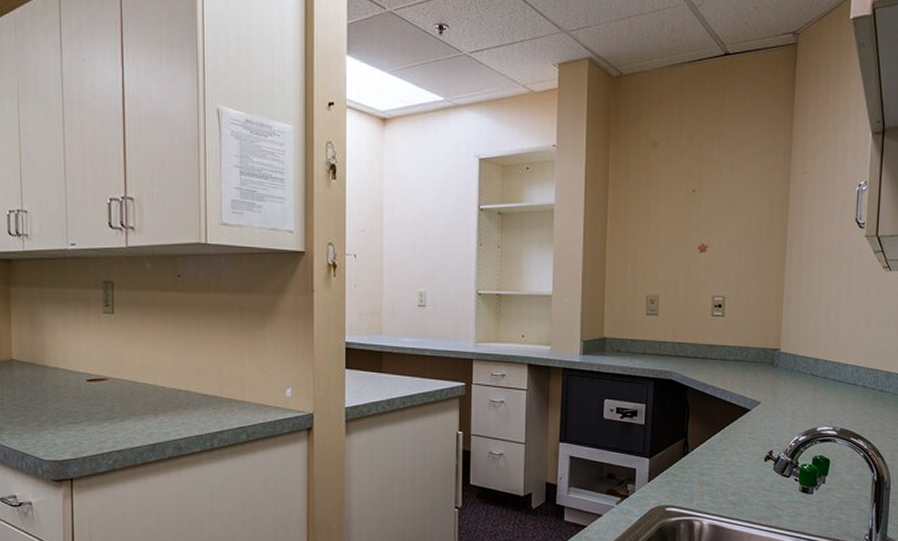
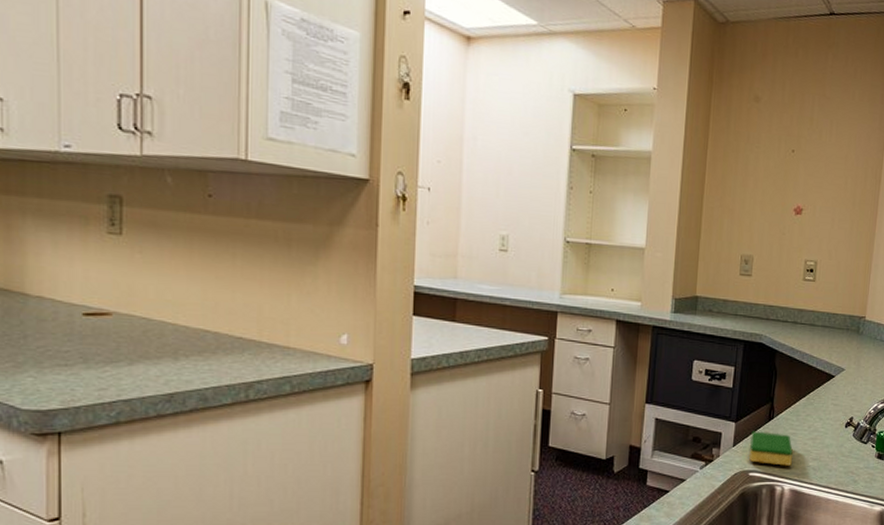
dish sponge: none [664,466,710,501] -> present [748,431,793,466]

